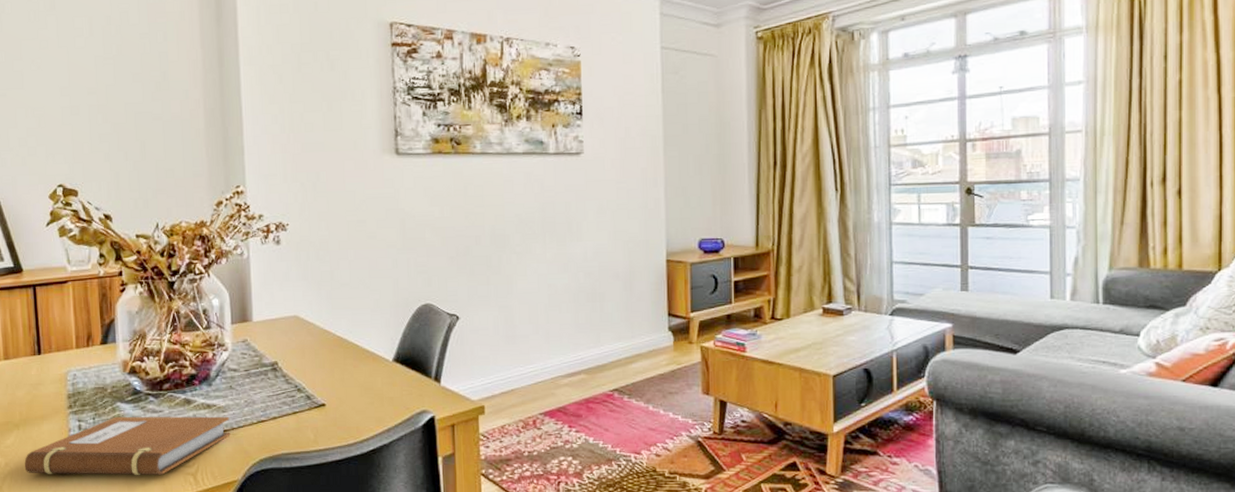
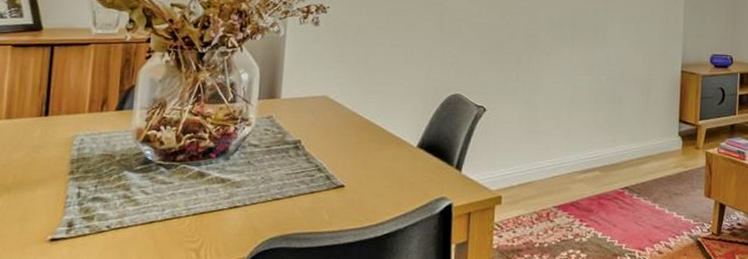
notebook: present [24,416,231,476] -> none [9,185,243,249]

